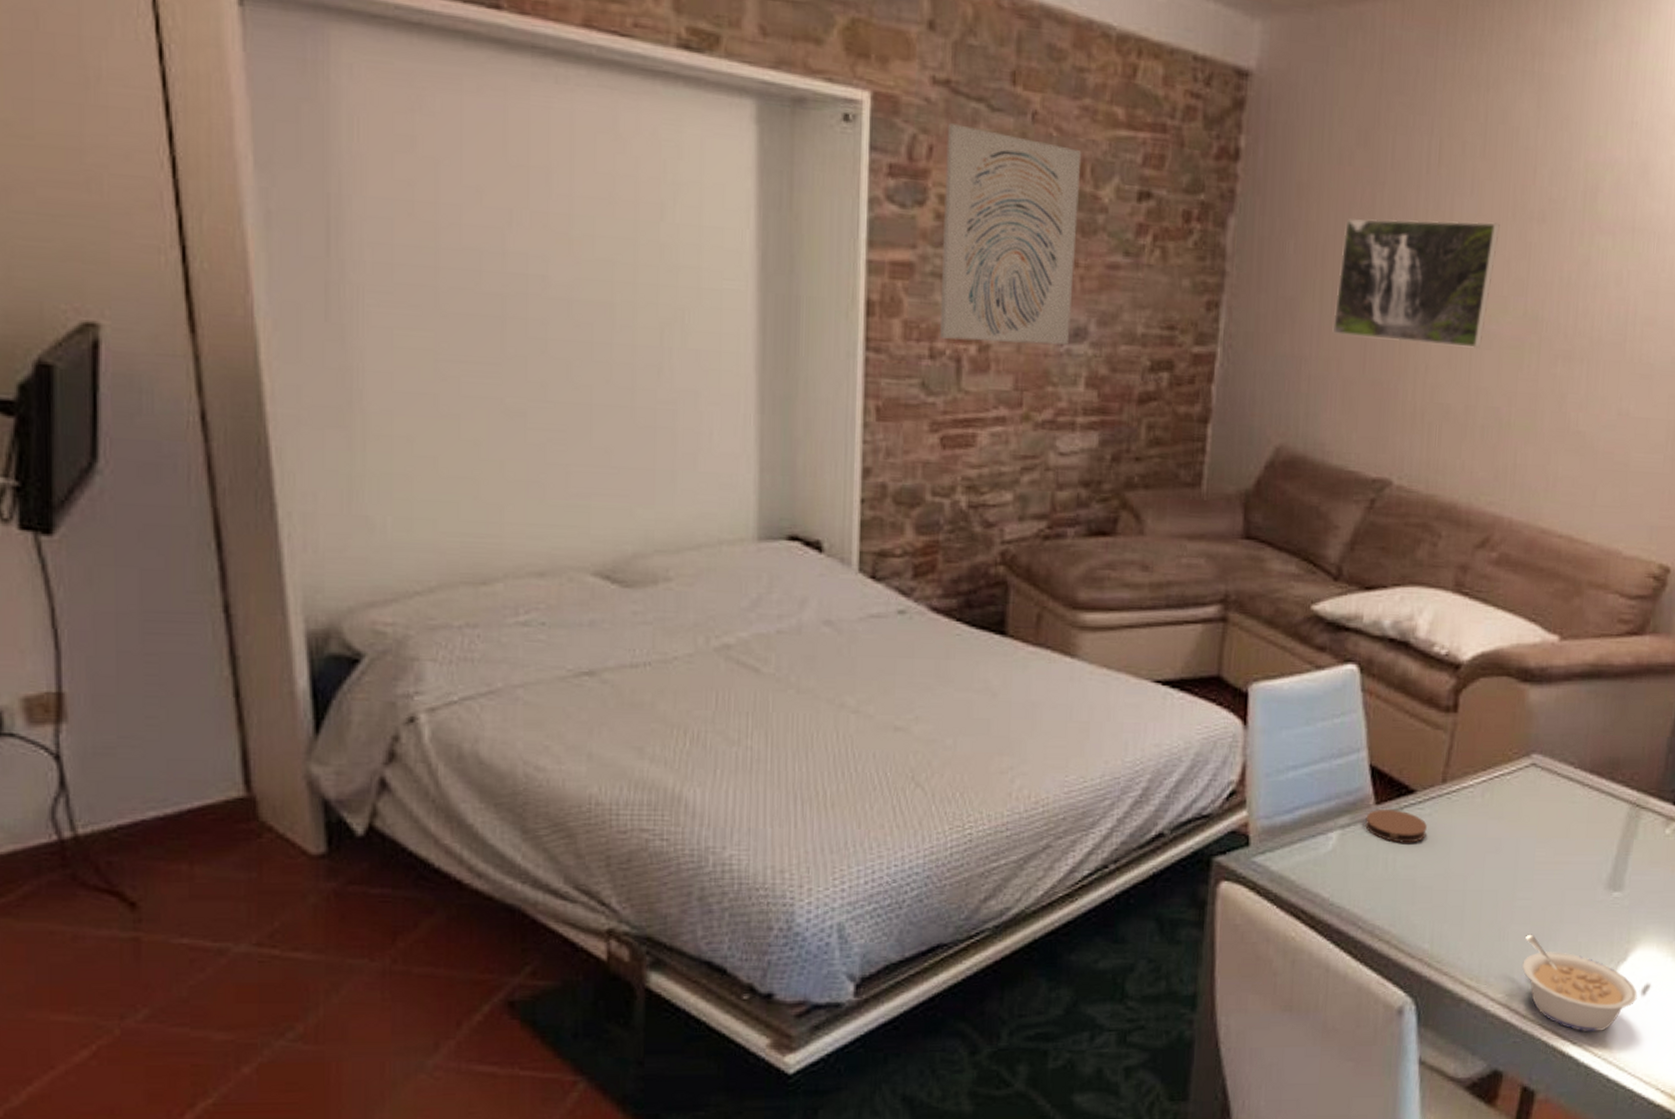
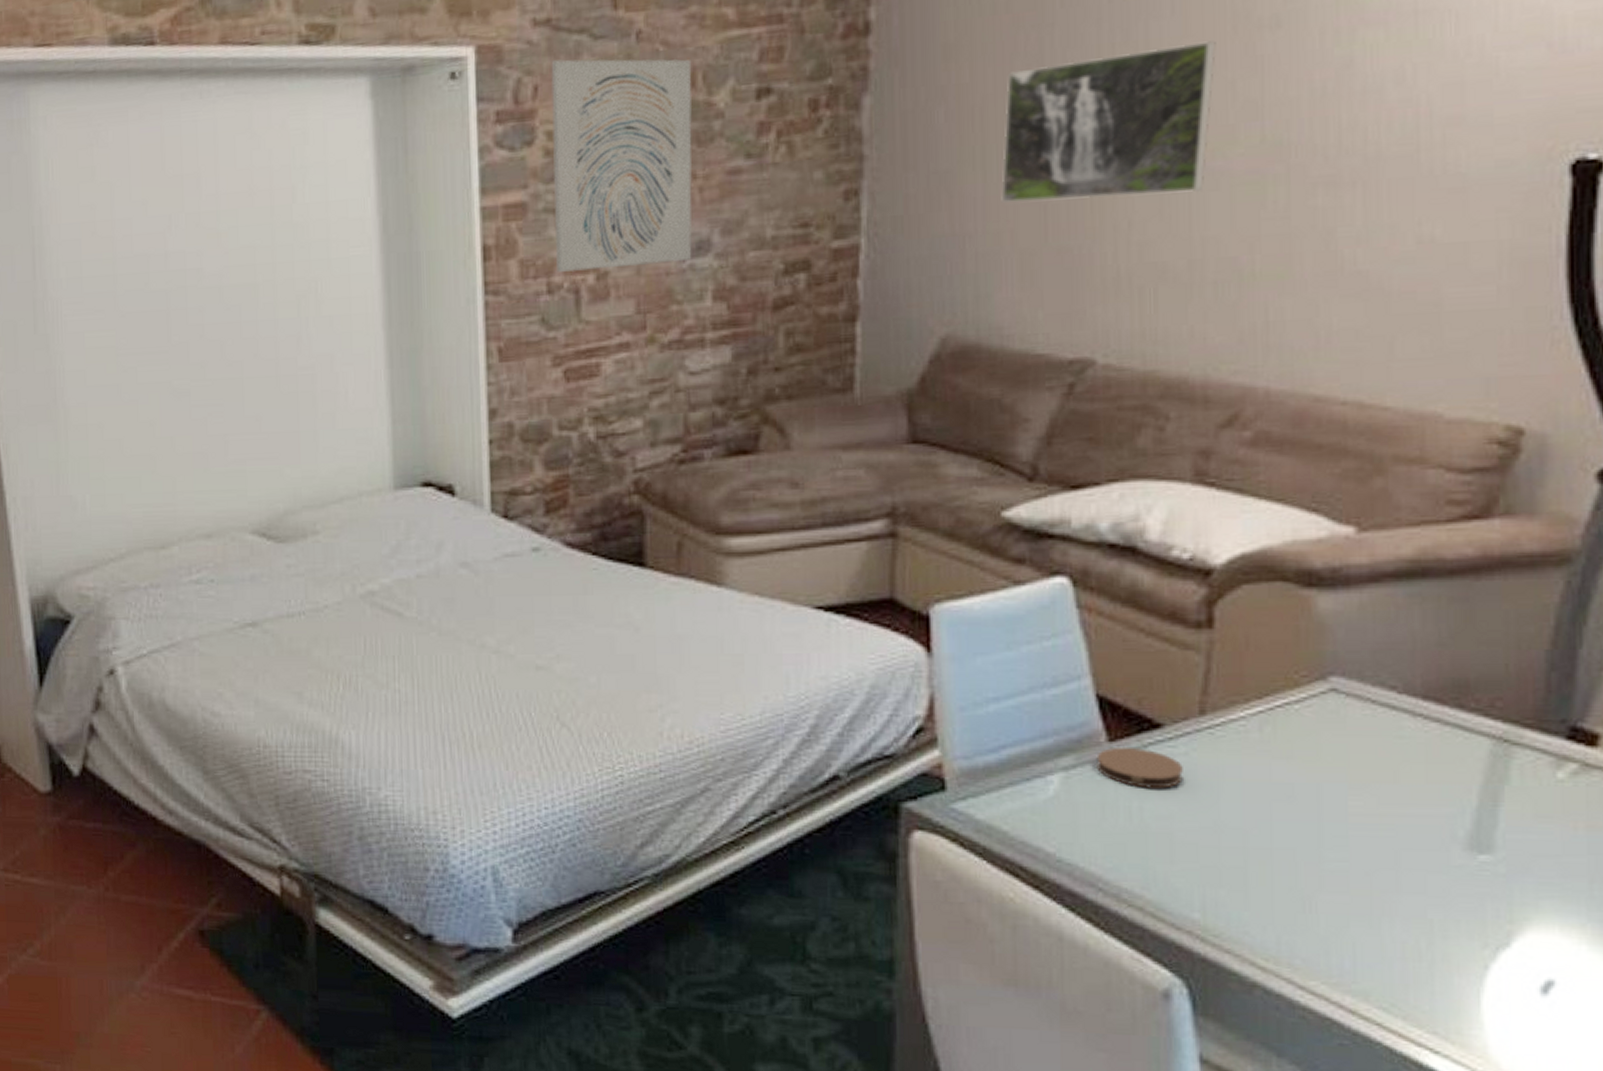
legume: present [1522,934,1638,1033] -> none [1342,905,1534,1041]

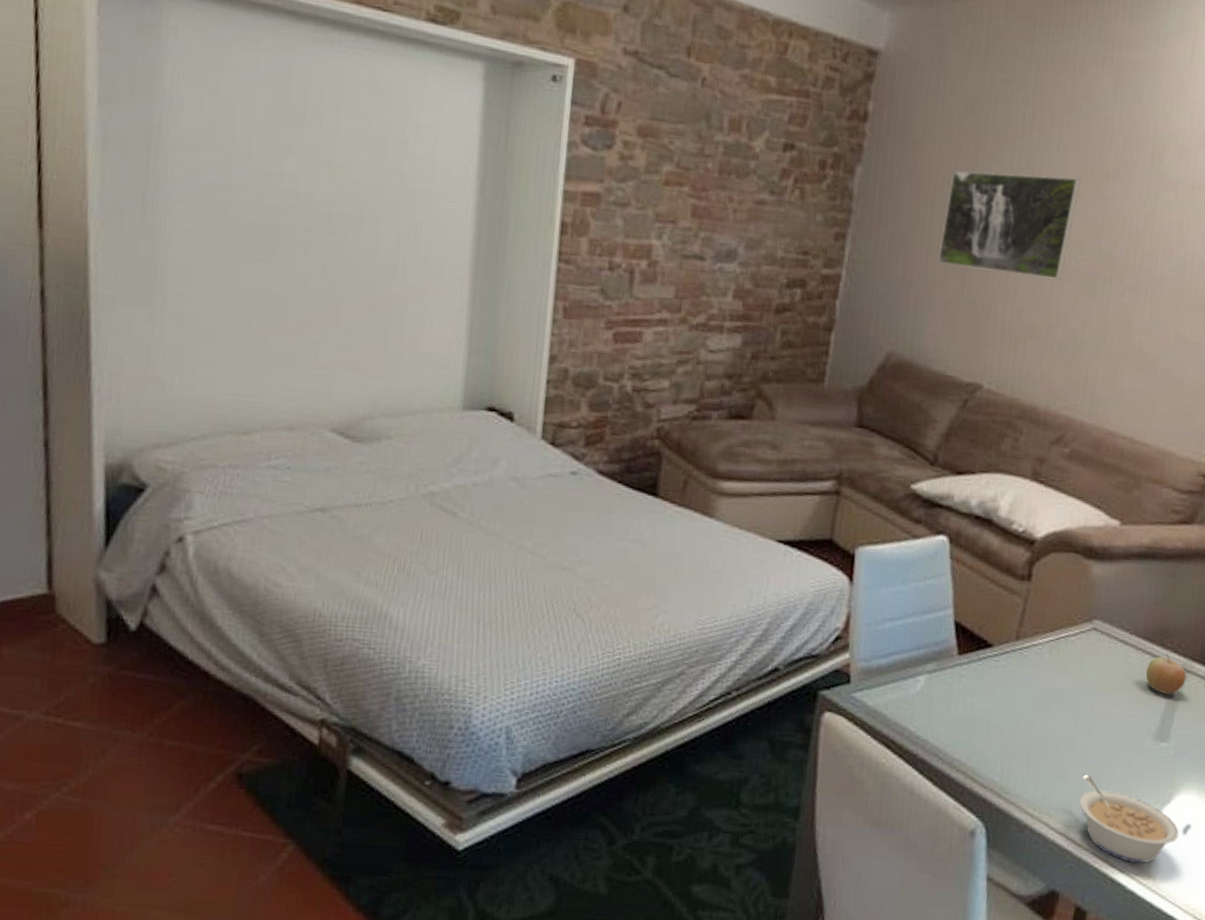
wall art: present [551,58,693,272] -> none [618,85,740,264]
coaster: present [1096,748,1183,789] -> none [949,659,1001,690]
legume: none [1342,905,1534,1041] -> present [1079,774,1179,864]
fruit: none [1436,719,1512,782] -> present [1146,654,1186,695]

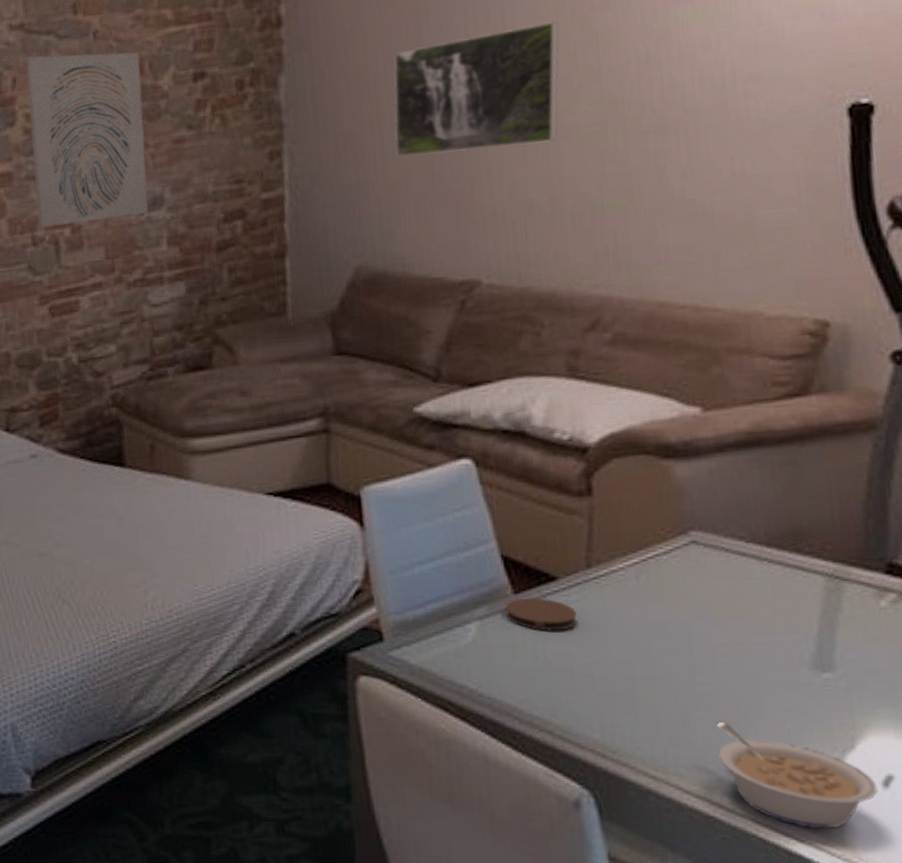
wall art: none [618,85,740,264] -> present [25,52,149,228]
coaster: none [949,659,1001,690] -> present [505,598,577,631]
fruit: present [1146,654,1186,695] -> none [780,561,843,613]

